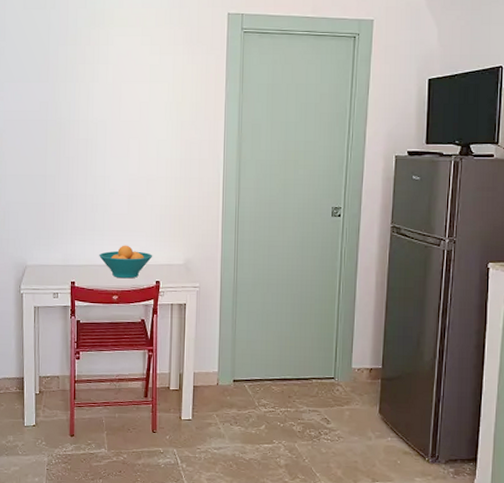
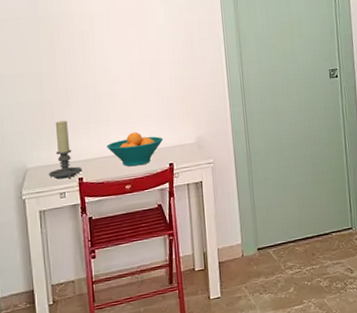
candle holder: none [45,224,75,281] -> present [49,120,82,179]

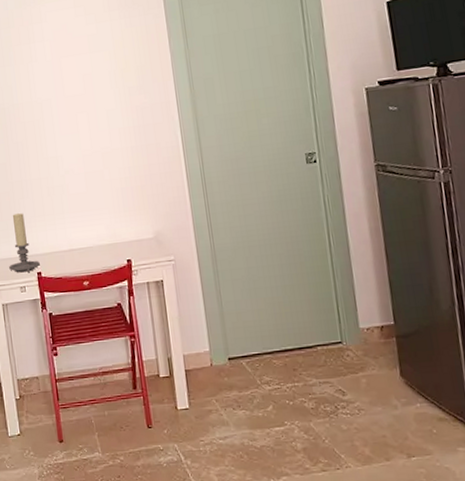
fruit bowl: present [107,132,164,167] -> none [62,225,120,262]

